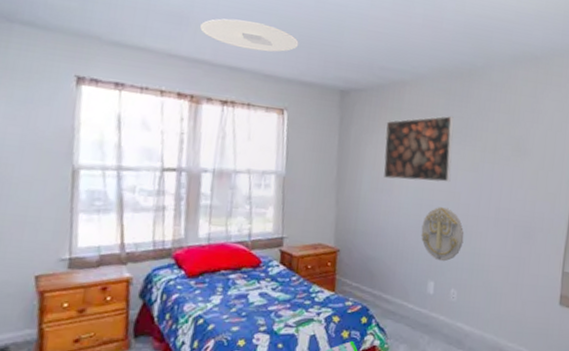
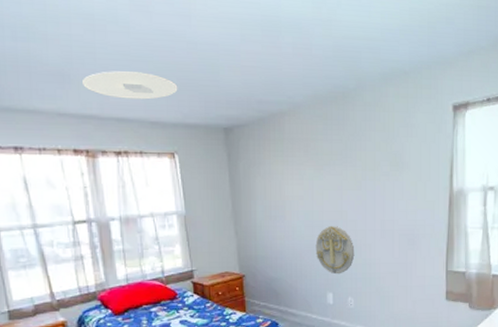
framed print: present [383,116,455,183] -> none [271,140,337,205]

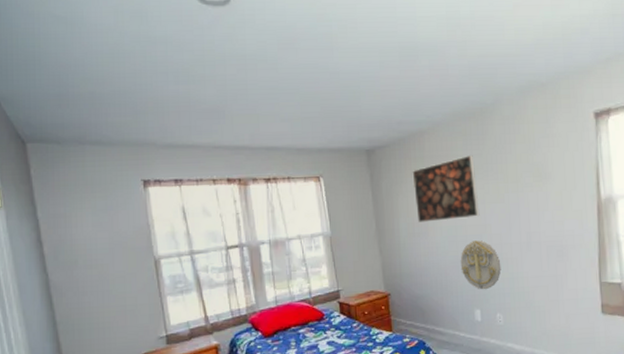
ceiling light: present [83,71,178,100] -> none [236,103,322,129]
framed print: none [271,140,337,205] -> present [412,155,480,222]

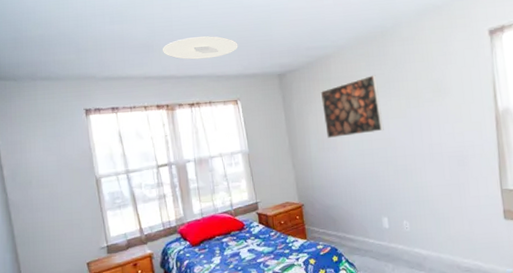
ceiling light: none [236,103,322,129] -> present [163,36,238,60]
wall decoration: present [460,240,501,290] -> none [367,153,406,199]

